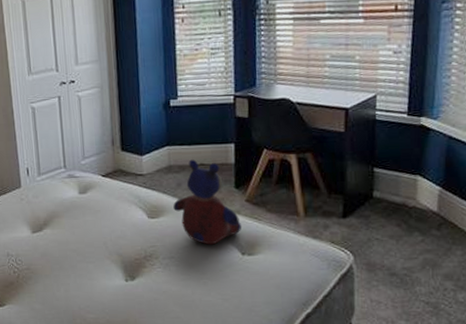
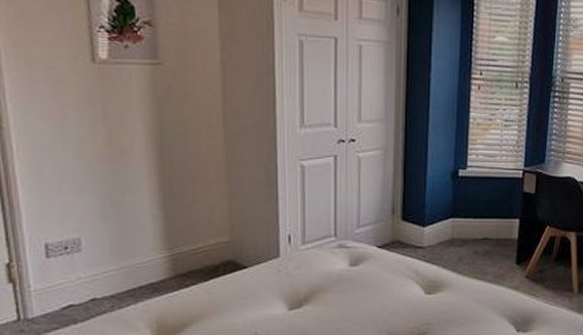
stuffed bear: present [173,159,242,245] -> none [452,233,520,322]

